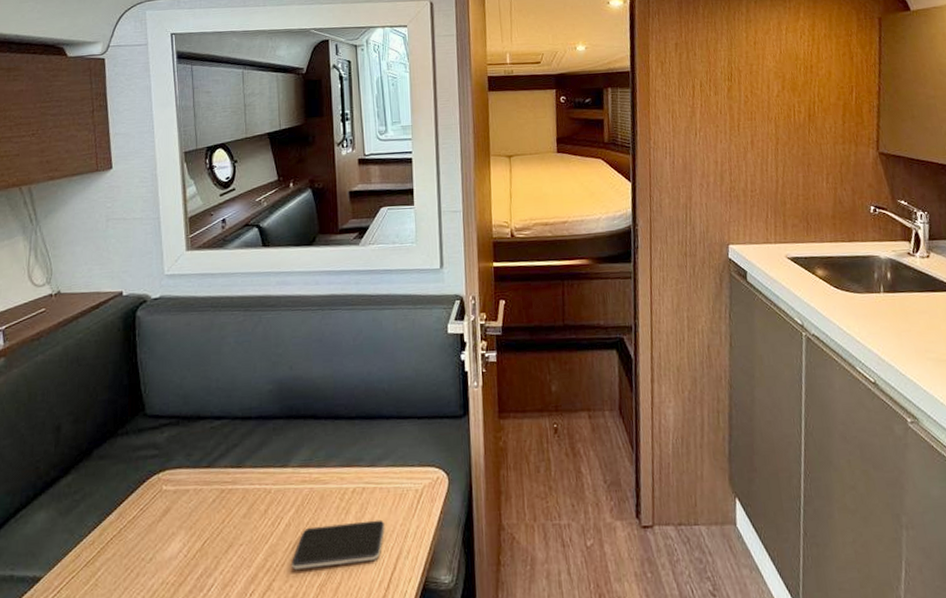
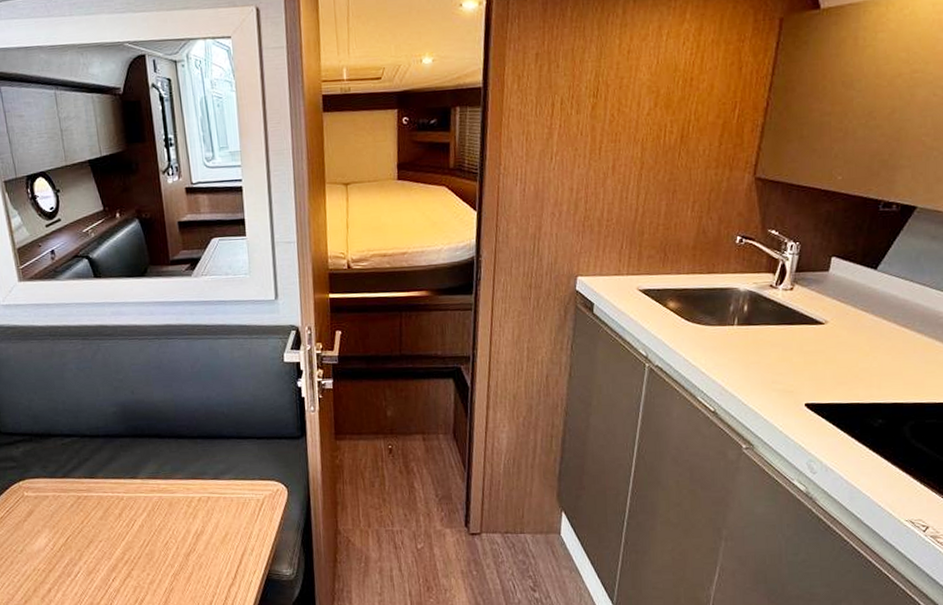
smartphone: present [292,520,384,570] -> none [147,523,230,562]

